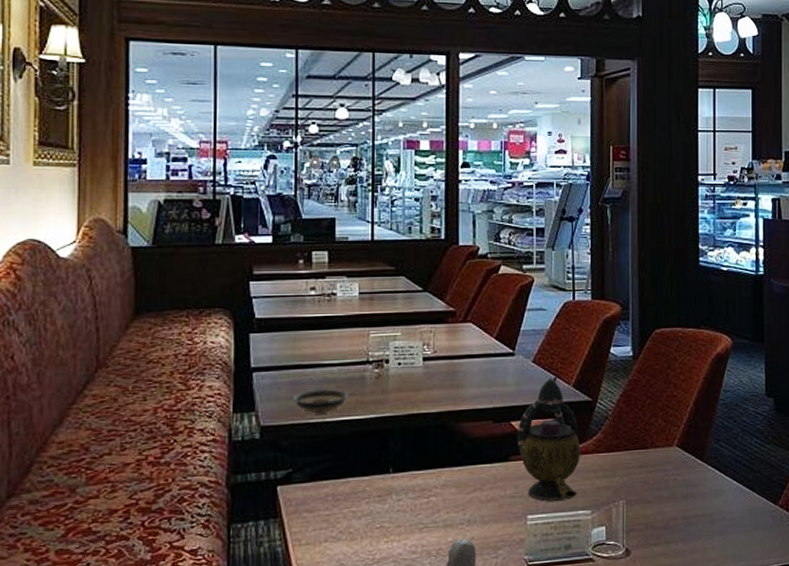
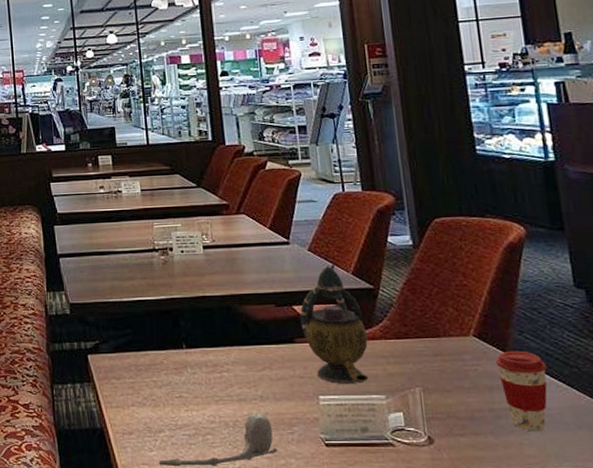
saucer: present [292,389,349,413] -> none [93,273,141,293]
coffee cup: none [692,458,735,536] -> present [495,350,547,432]

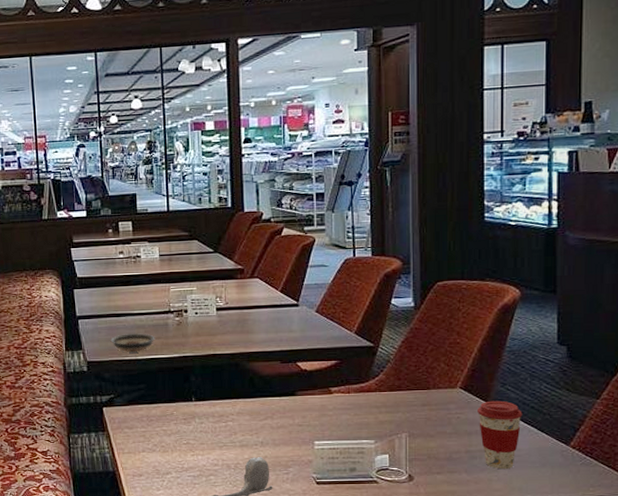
saucer: none [93,273,141,293] -> present [110,333,155,352]
teapot: present [299,263,369,385] -> none [303,324,363,432]

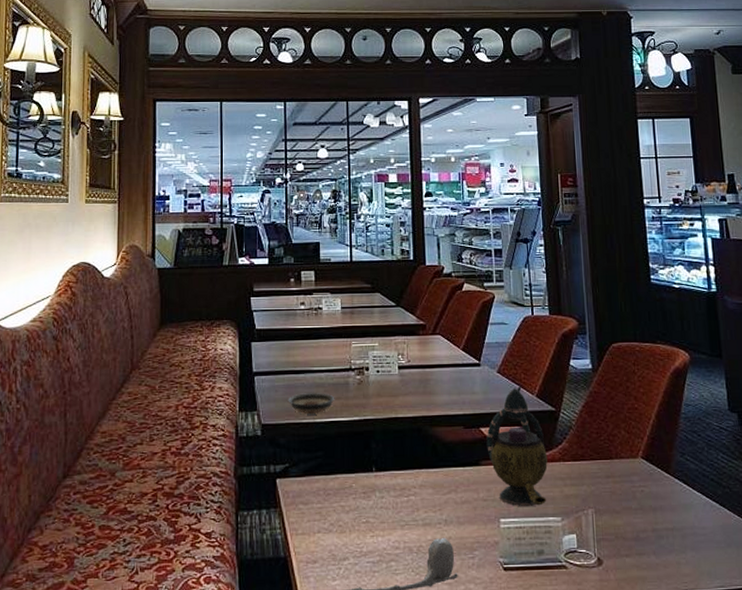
teapot: none [303,324,363,432] -> present [486,386,548,507]
coffee cup: present [476,400,523,470] -> none [659,472,704,551]

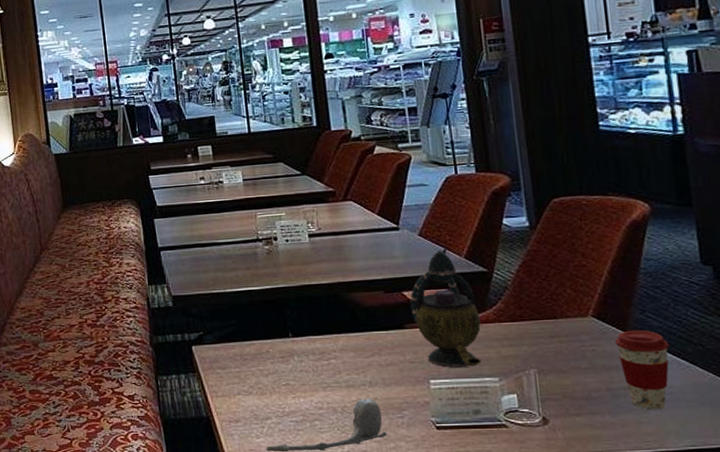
saucer: present [287,393,335,414] -> none [196,264,244,284]
coffee cup: none [659,472,704,551] -> present [614,330,669,410]

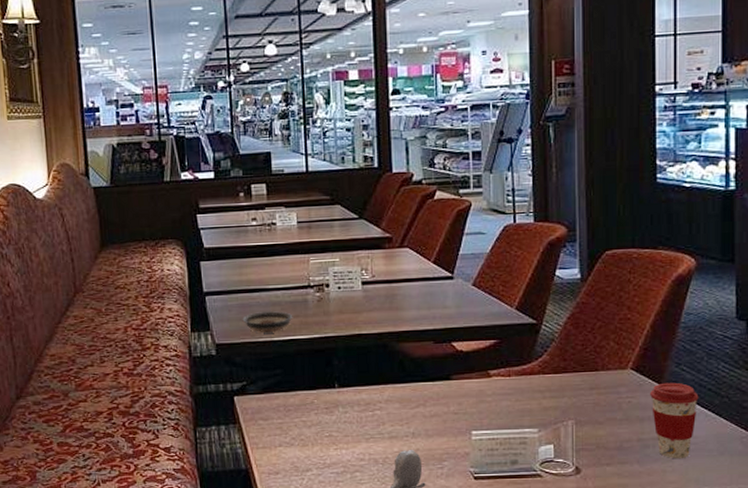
saucer: none [196,264,244,284] -> present [242,311,293,332]
teapot: present [410,248,482,369] -> none [458,298,525,420]

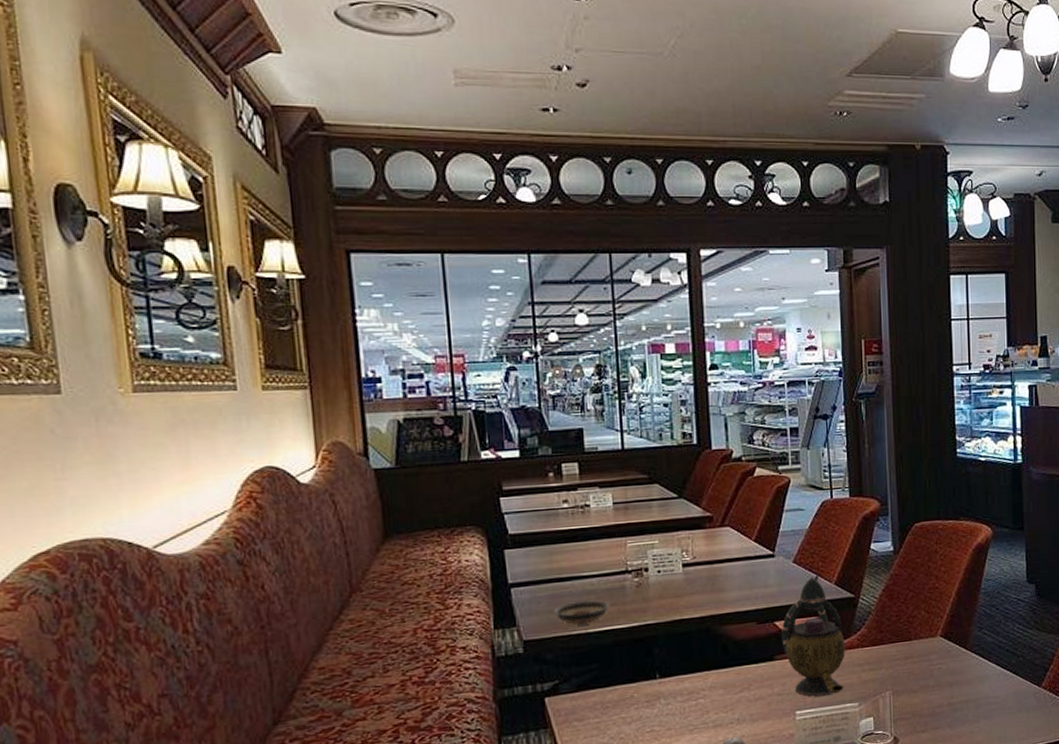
teapot: none [458,298,525,420] -> present [781,574,846,697]
coffee cup: present [649,382,699,459] -> none [956,646,999,720]

